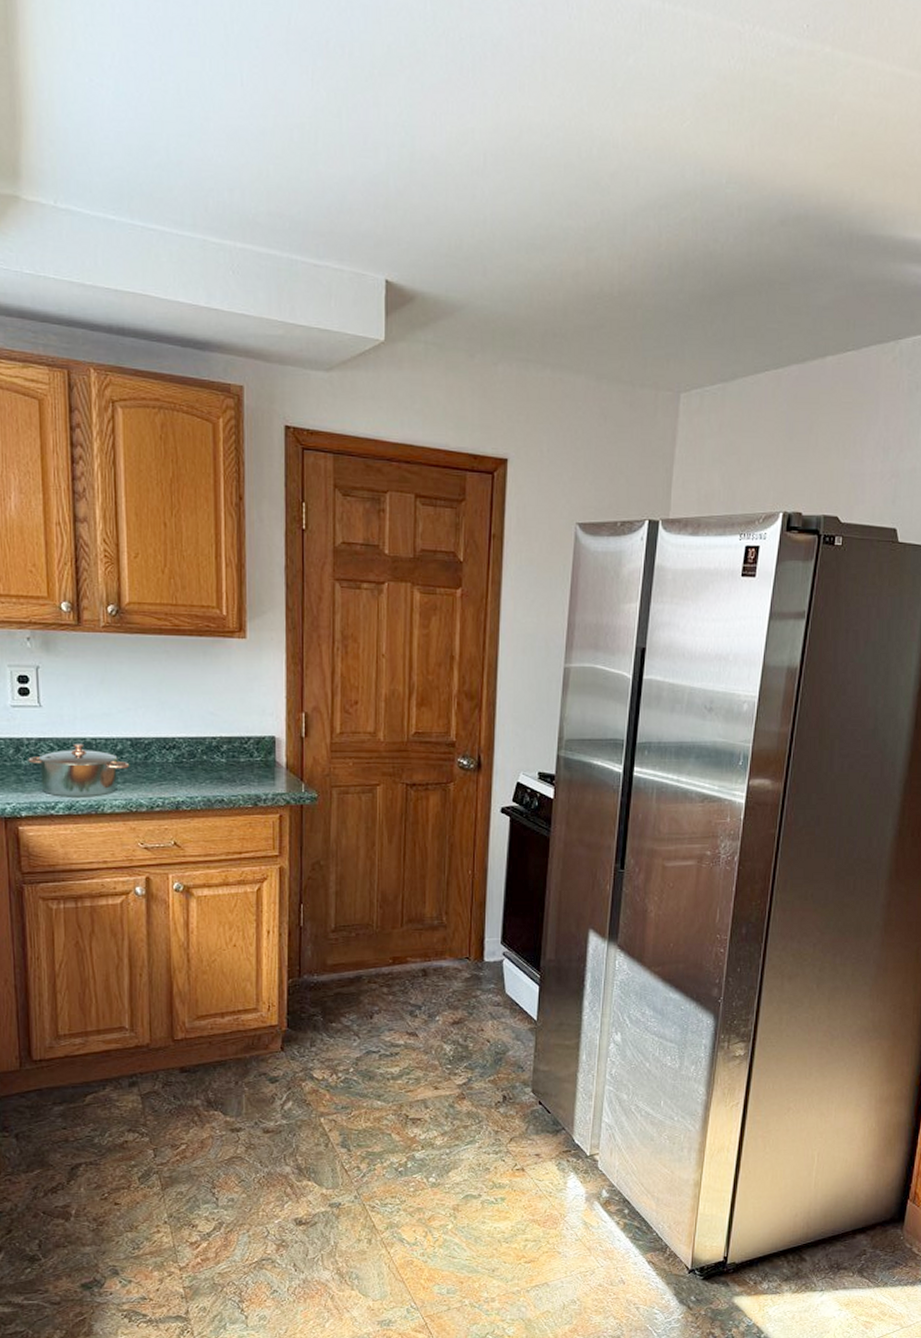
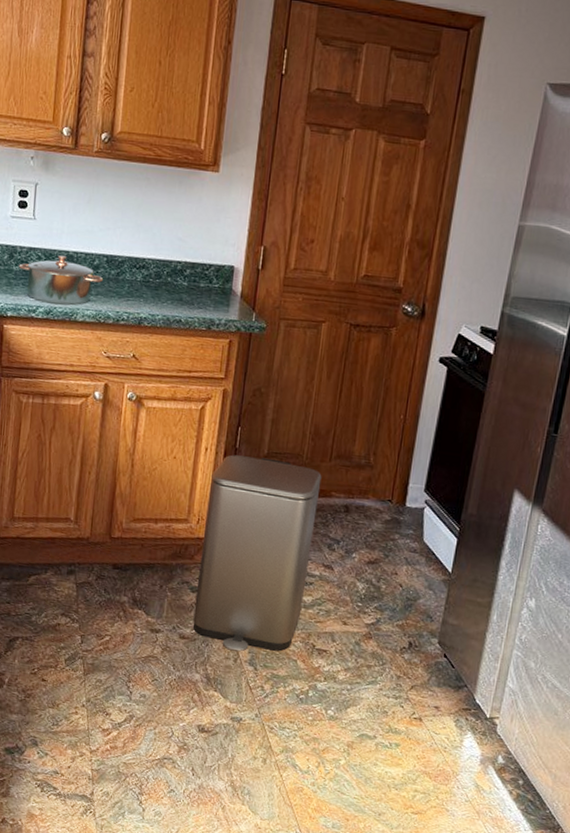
pedal bin: none [275,932,395,1136] -> present [192,455,322,652]

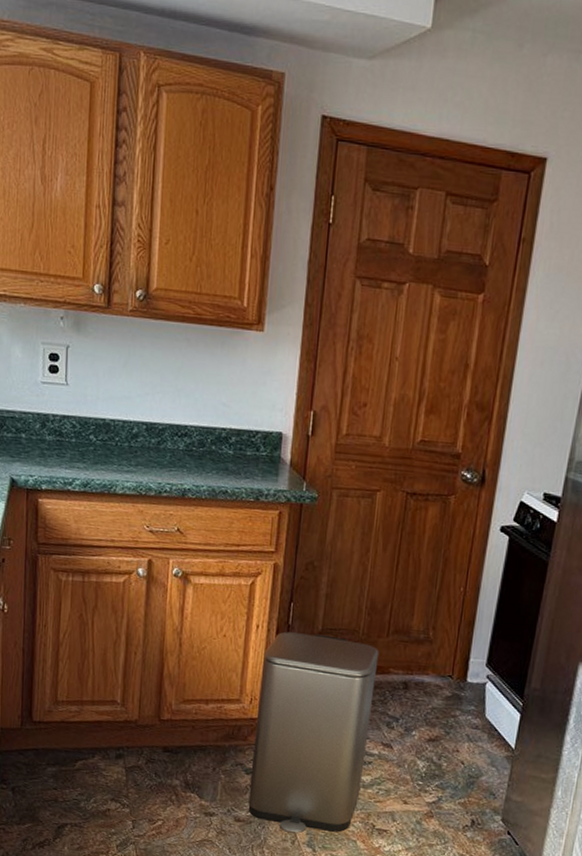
cooking pot: present [18,255,104,306] -> none [52,424,144,478]

